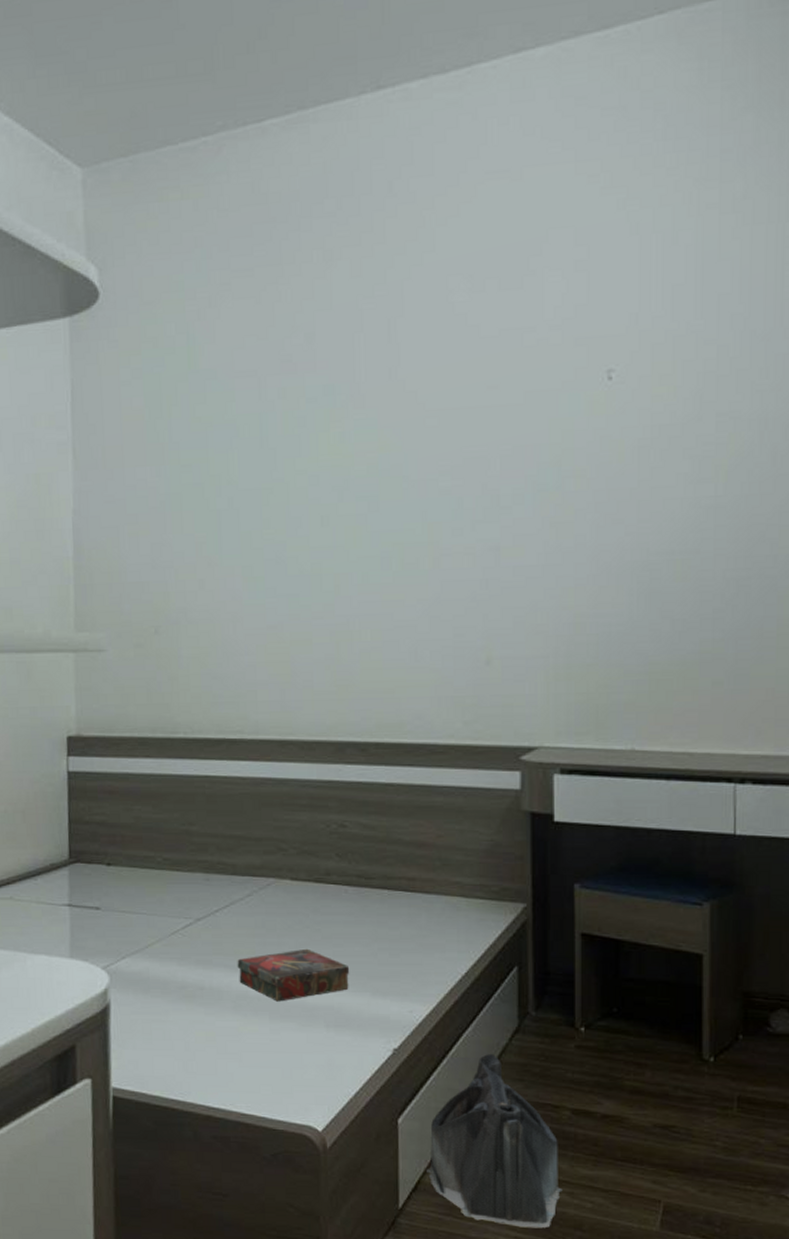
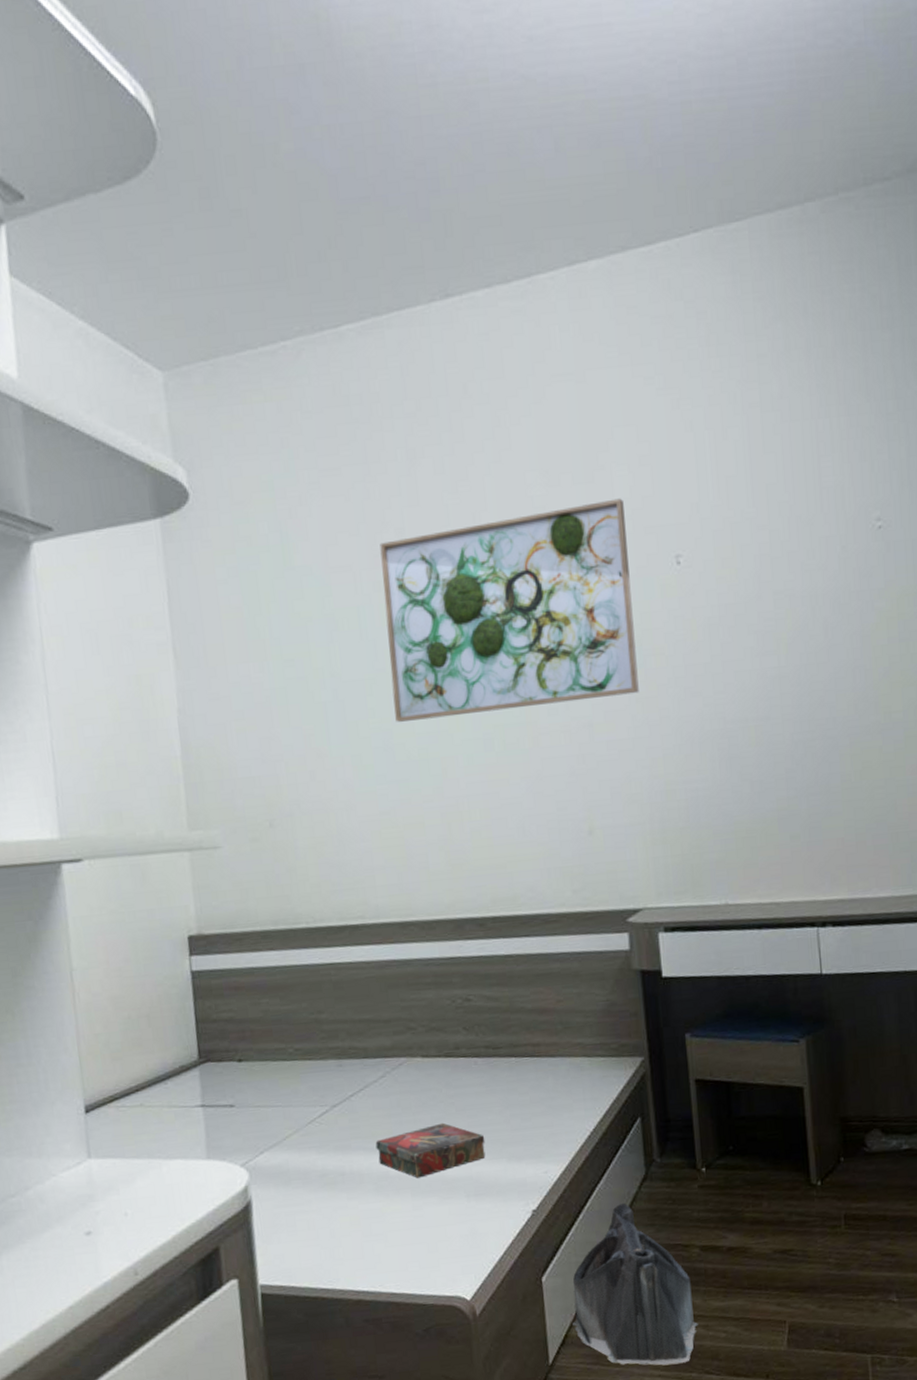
wall art: none [288,306,554,534] -> present [380,498,639,722]

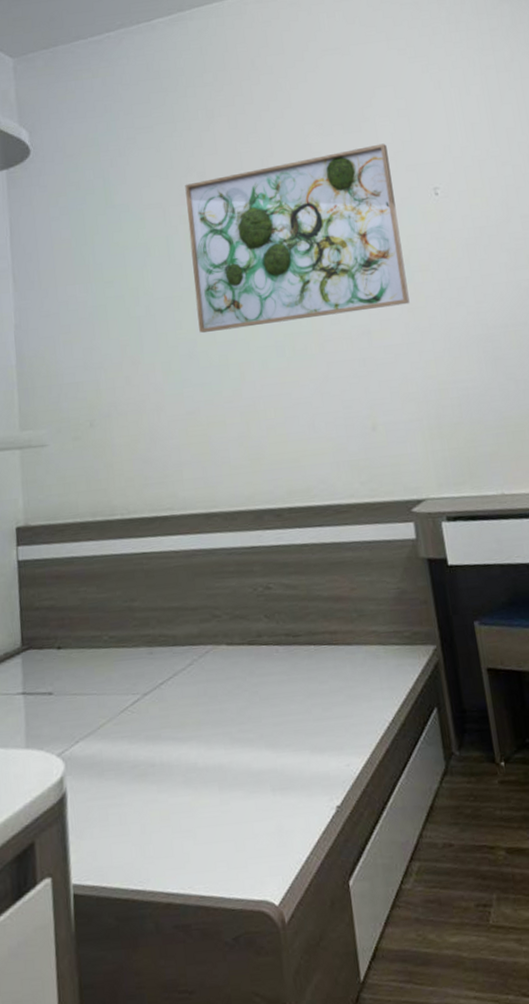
book: present [375,1122,486,1178] -> none [184,712,289,771]
saddlebag: present [572,1203,698,1366] -> none [380,800,511,986]

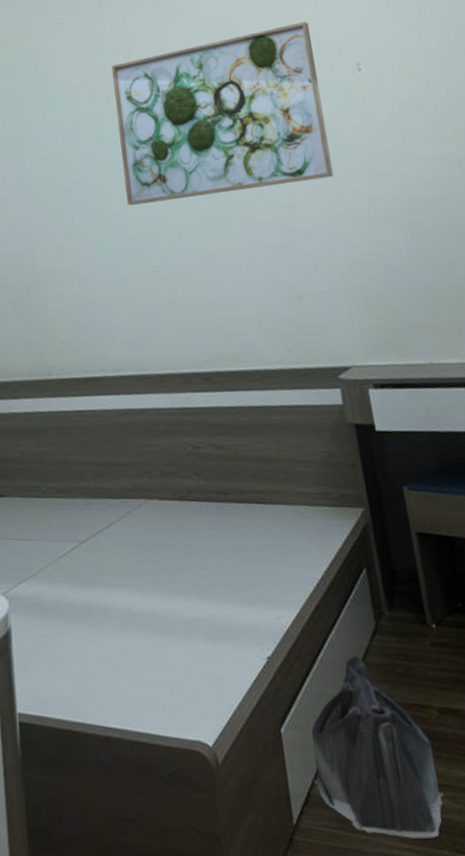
saddlebag: none [380,800,511,986] -> present [311,656,444,839]

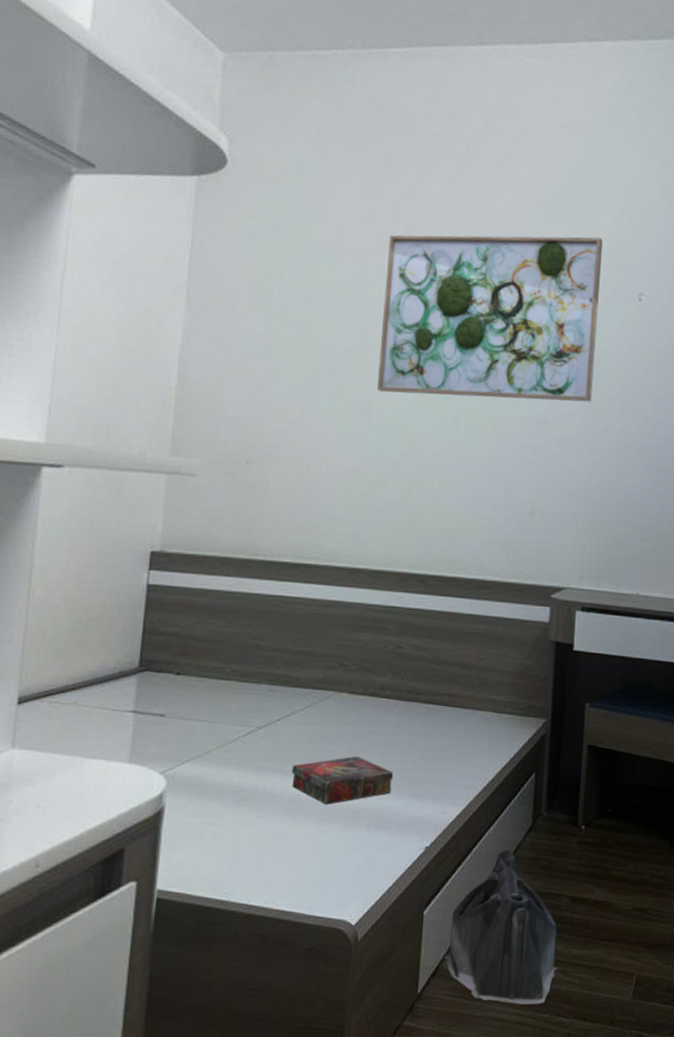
book: none [119,563,220,617] -> present [291,756,394,805]

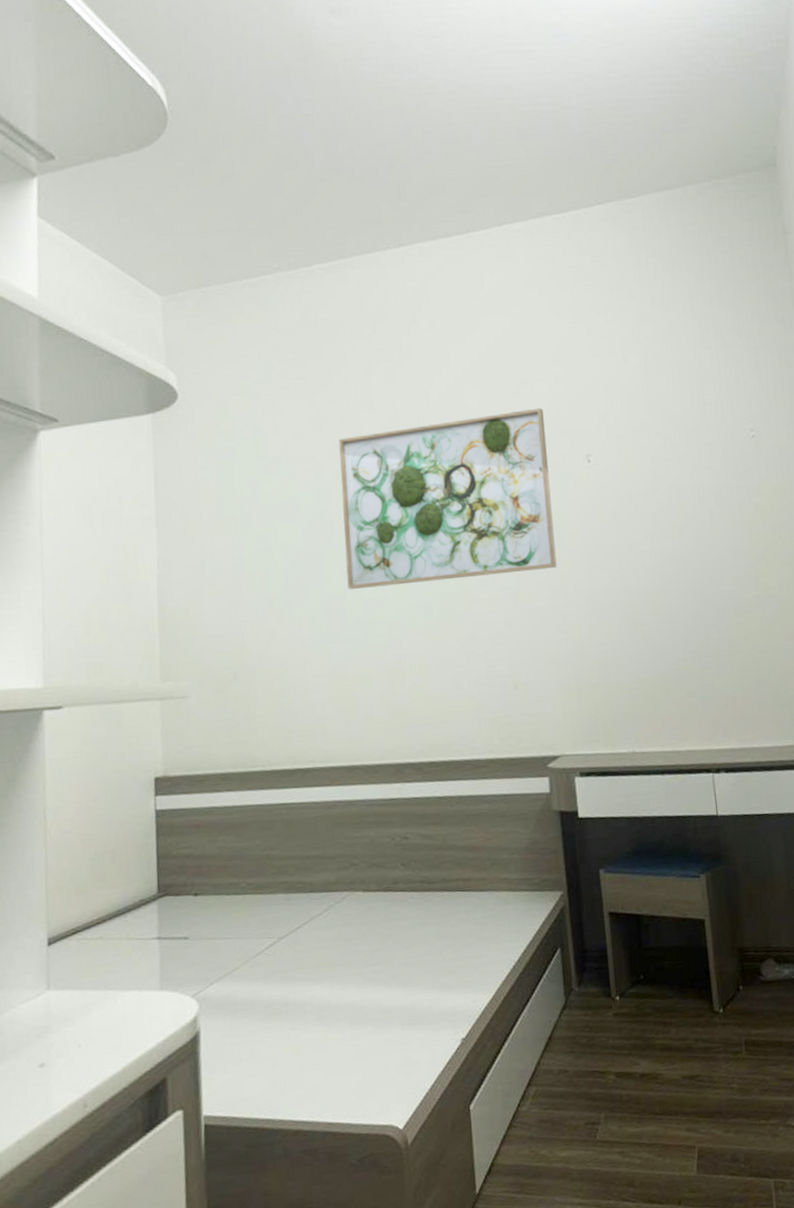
book: present [291,756,394,805] -> none [318,954,419,1008]
saddlebag: present [445,850,557,1005] -> none [498,1031,615,1193]

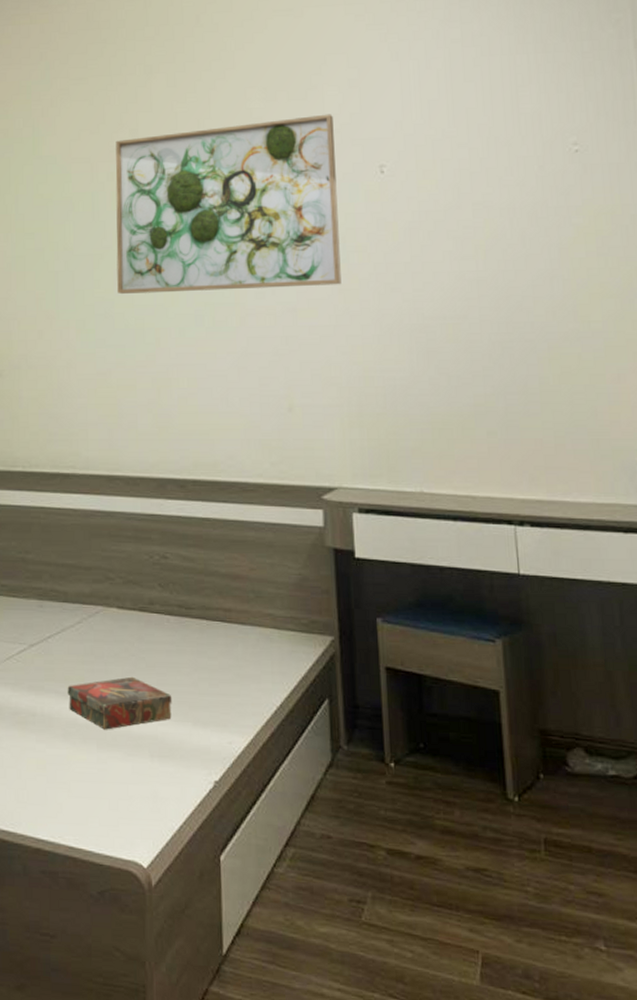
book: none [318,954,419,1008] -> present [67,676,173,730]

